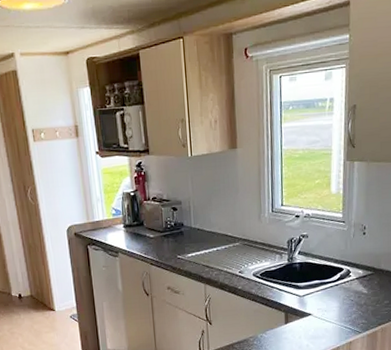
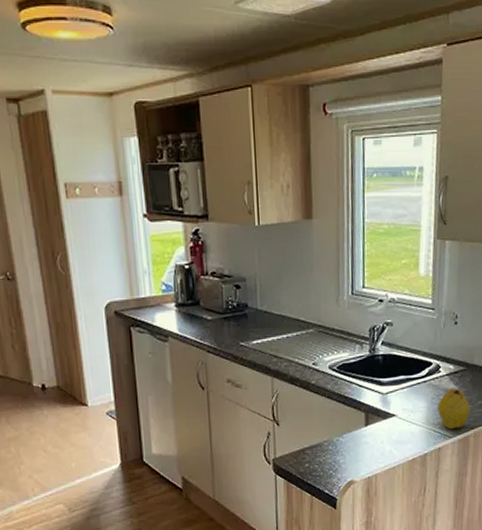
fruit: none [349,290,378,326] -> present [438,388,470,430]

